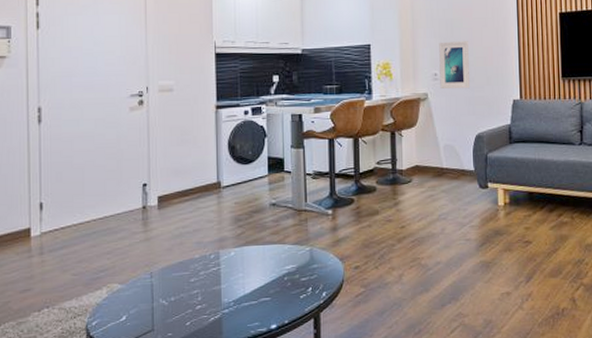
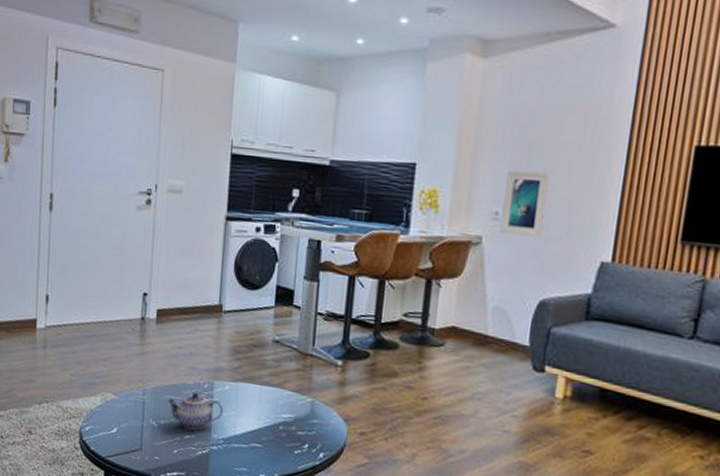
teapot: none [175,264,231,301] -> present [167,392,223,431]

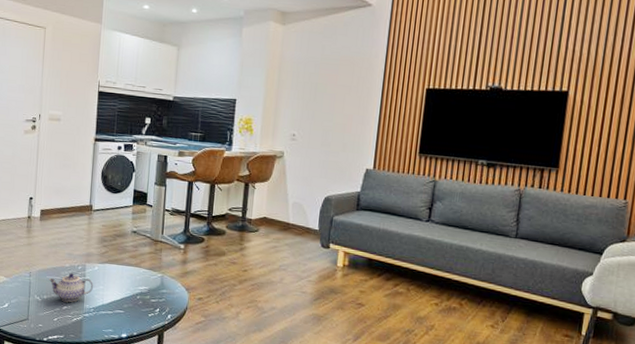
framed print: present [500,170,550,238] -> none [296,104,330,153]

